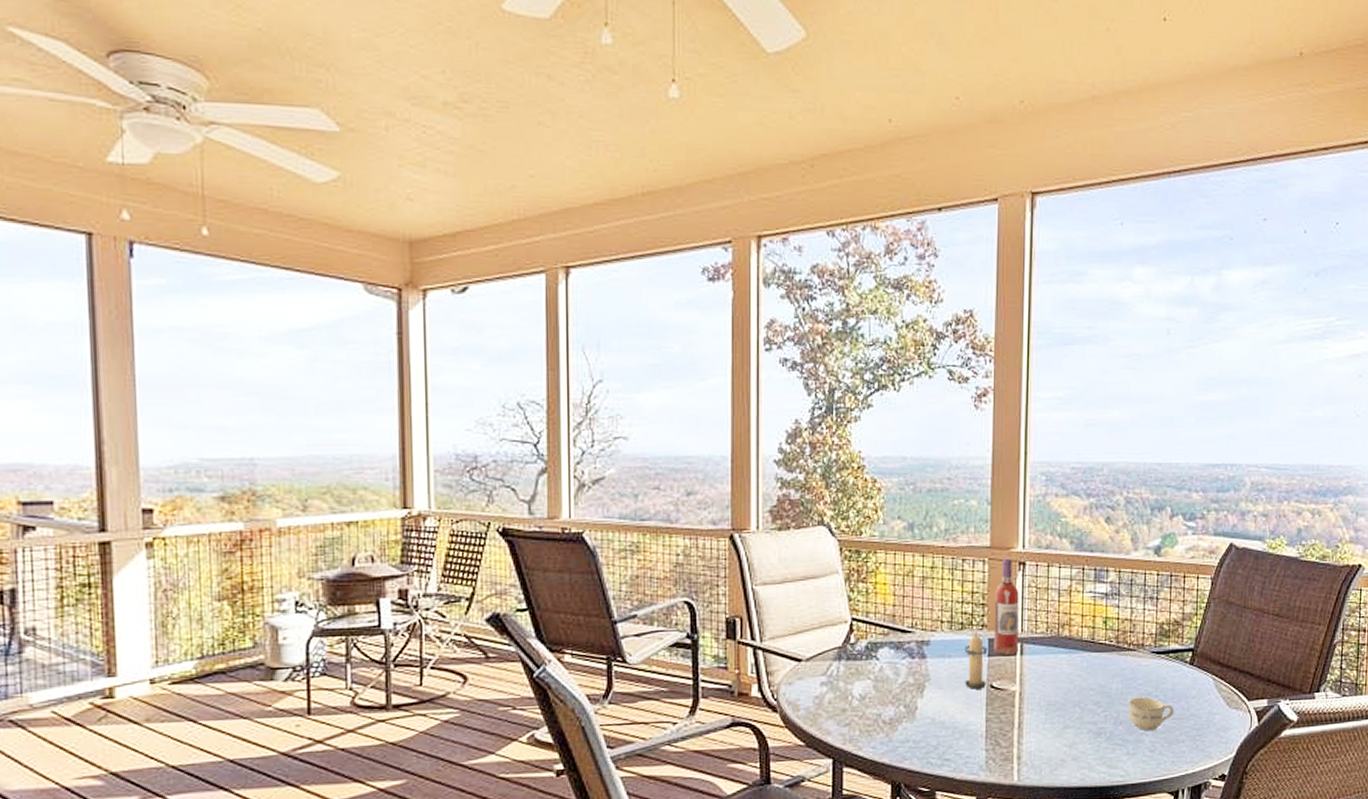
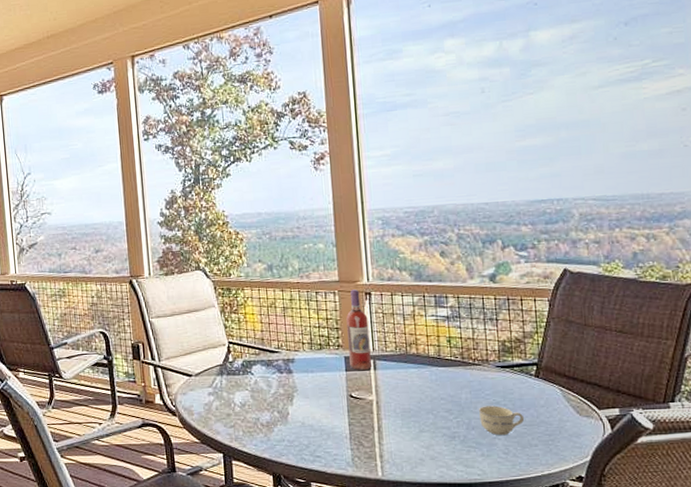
candle: present [964,631,988,689] -> none [324,351,346,399]

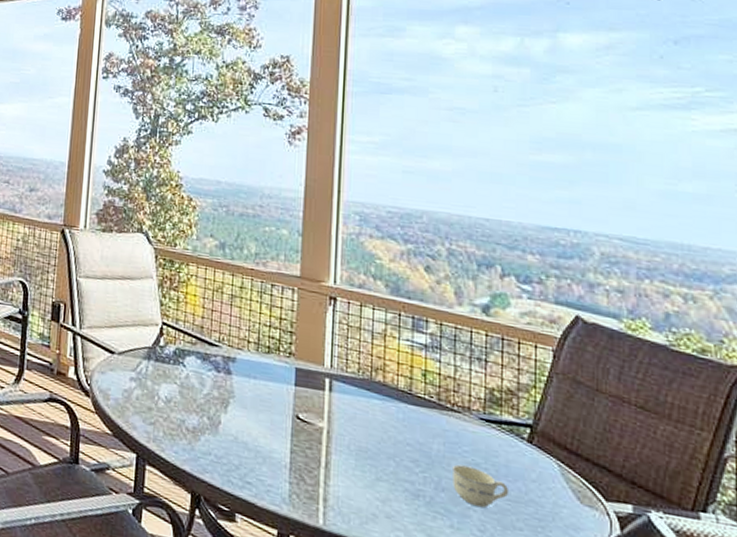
wine bottle: present [346,289,372,371] -> none [301,290,329,391]

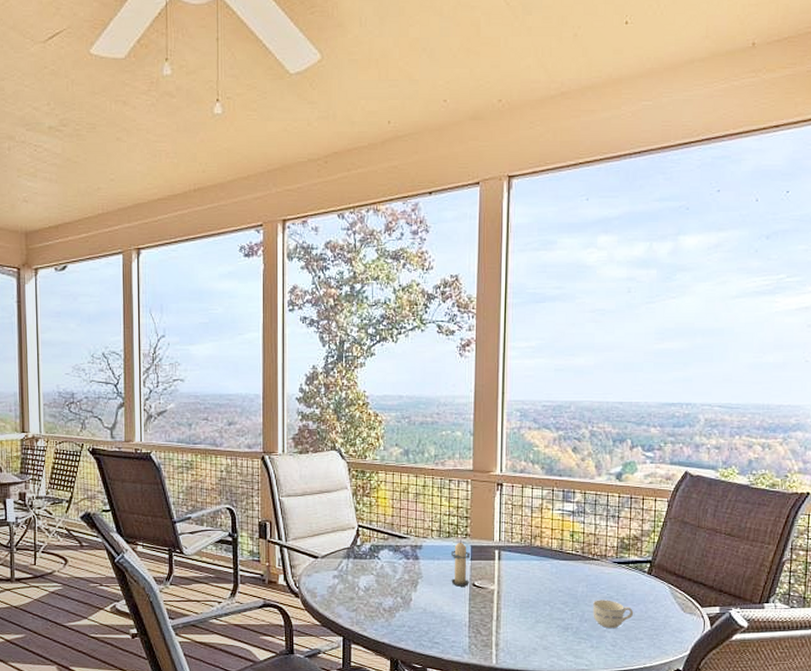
candle: none [270,358,295,418] -> present [450,539,471,587]

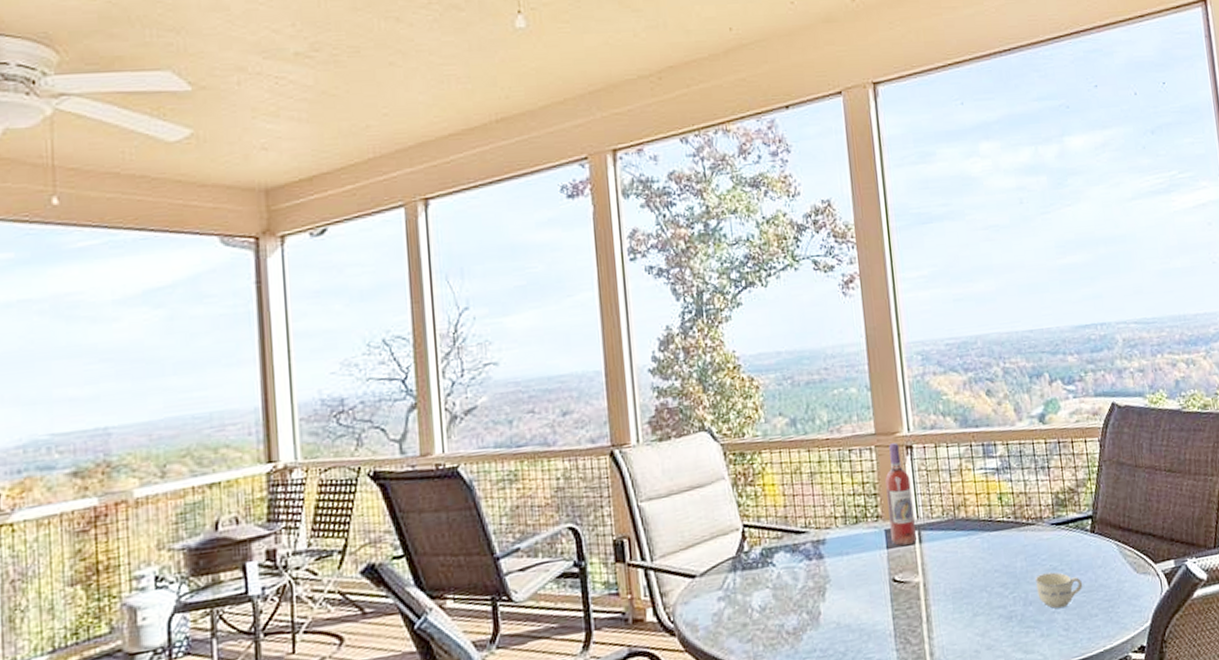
candle: present [450,539,471,587] -> none [861,524,889,586]
wine bottle: none [476,480,497,561] -> present [885,443,917,547]

